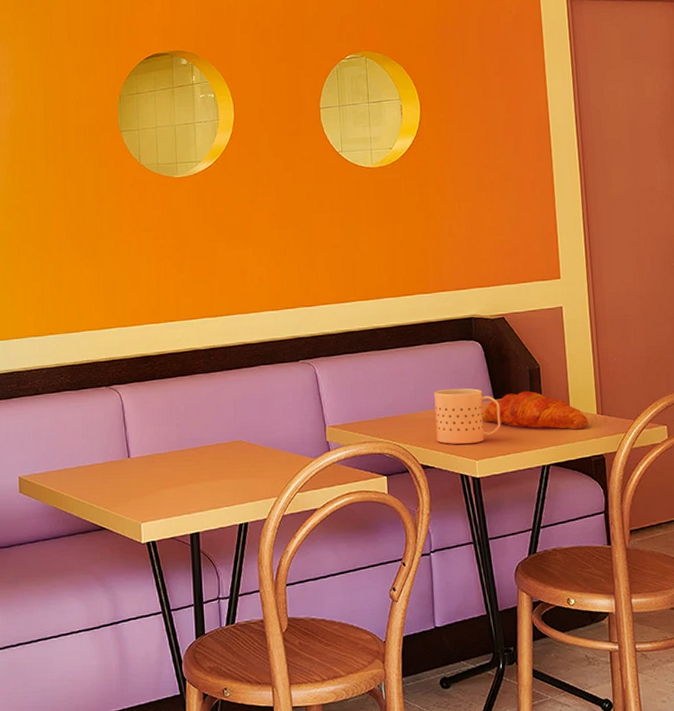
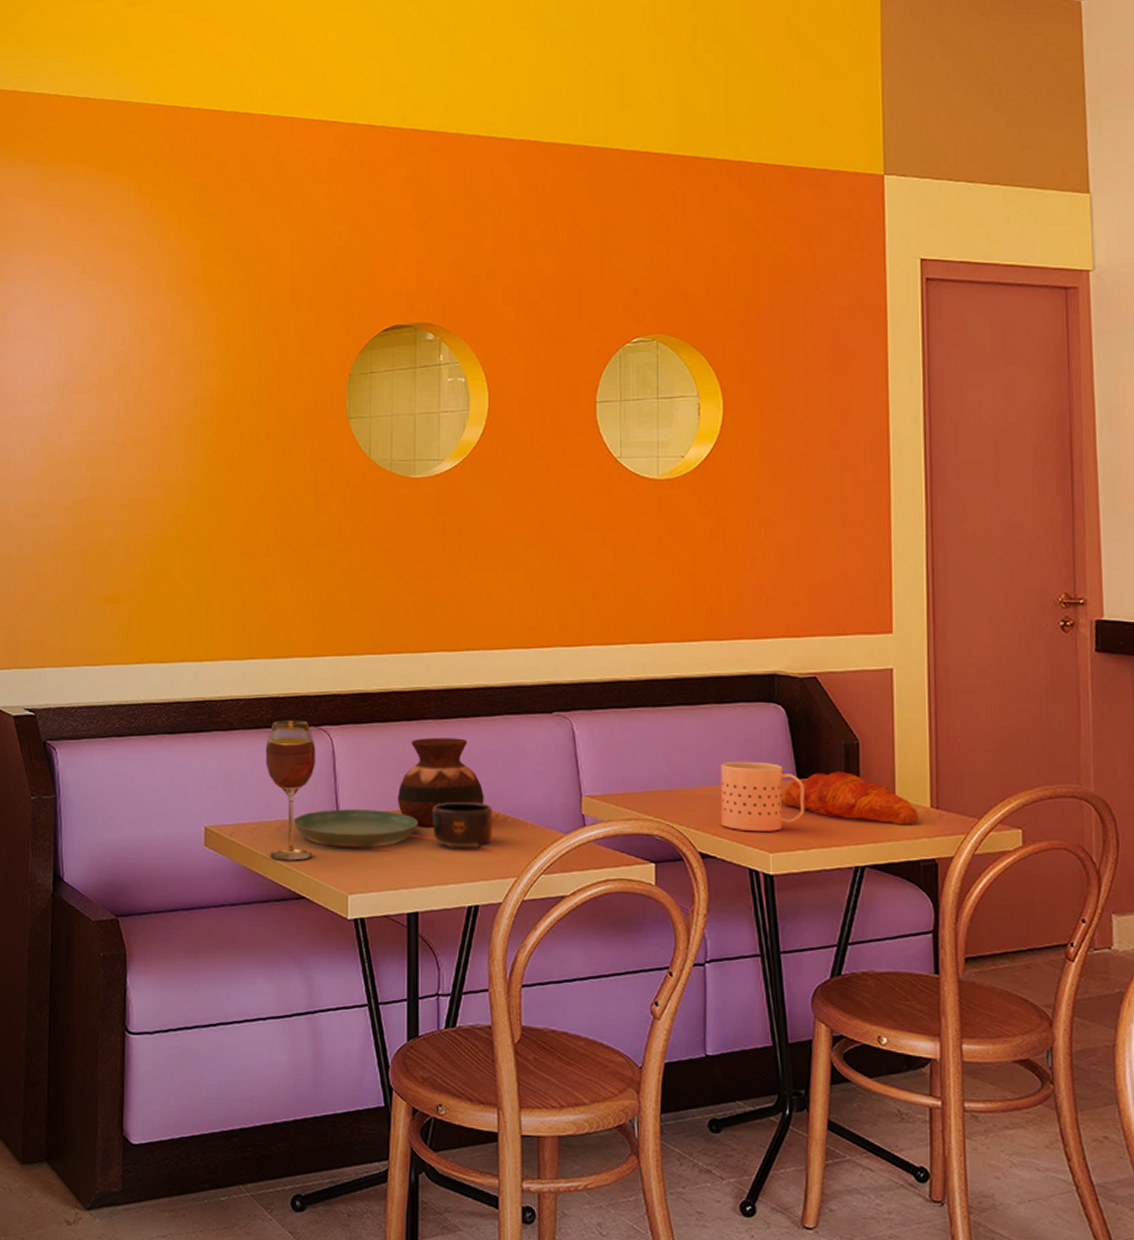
wineglass: none [66,382,110,499] -> present [265,720,317,861]
saucer: none [92,451,196,485] -> present [293,809,419,848]
vase: none [177,387,248,463] -> present [397,737,484,829]
mug: none [206,438,256,478] -> present [432,801,492,850]

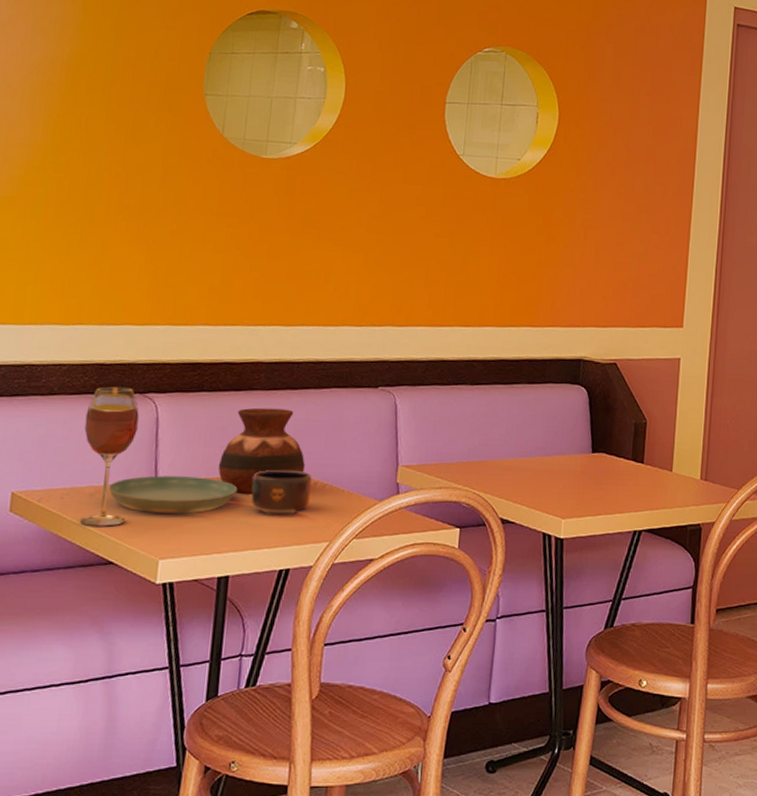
mug: present [721,761,805,833] -> none [522,436,598,500]
croissant: present [781,771,919,825] -> none [576,446,690,495]

